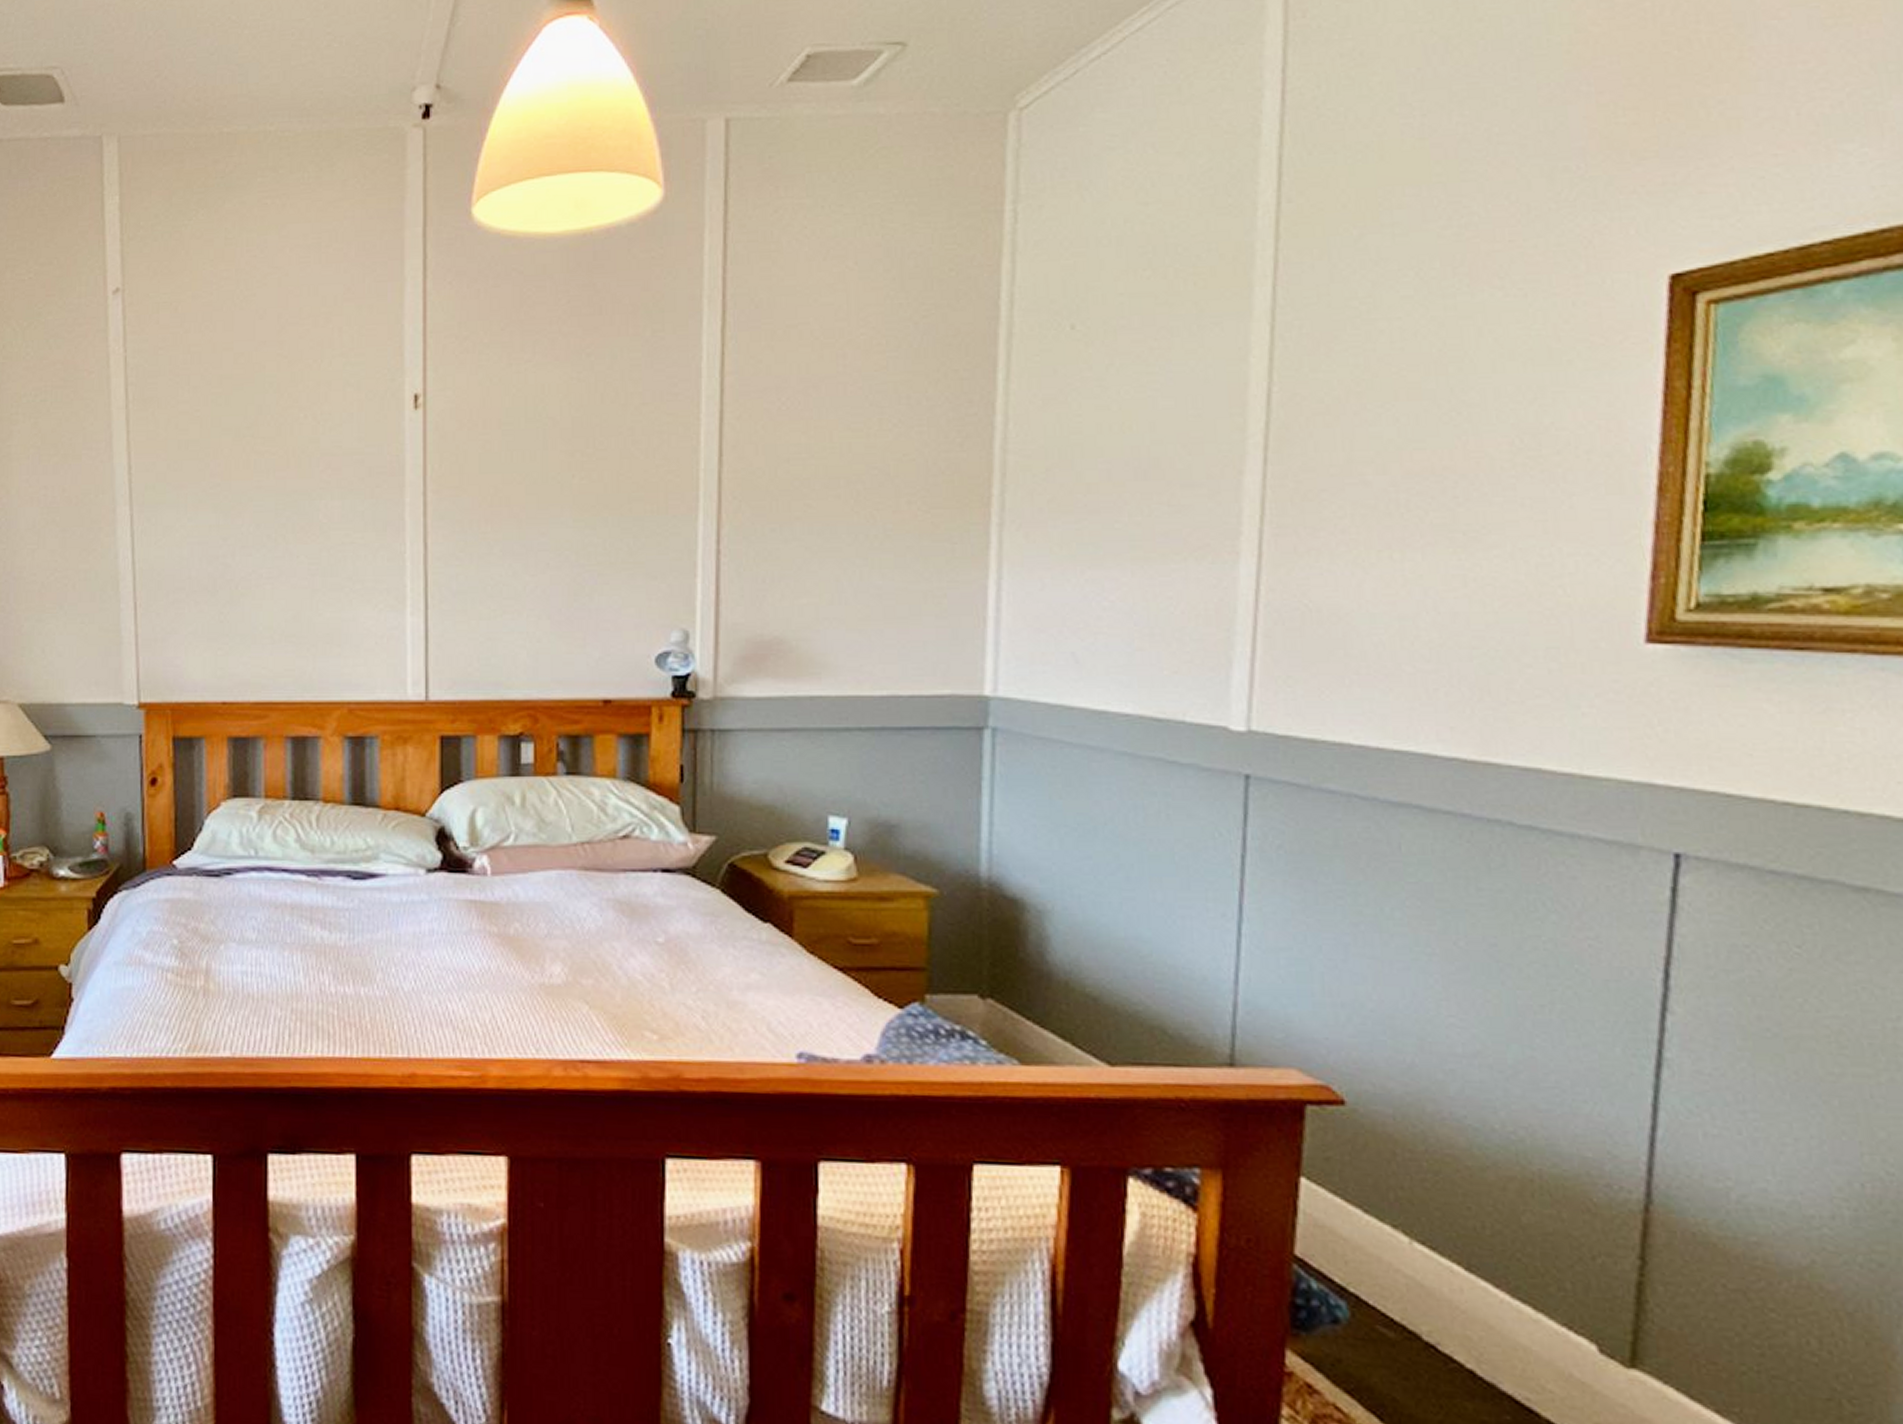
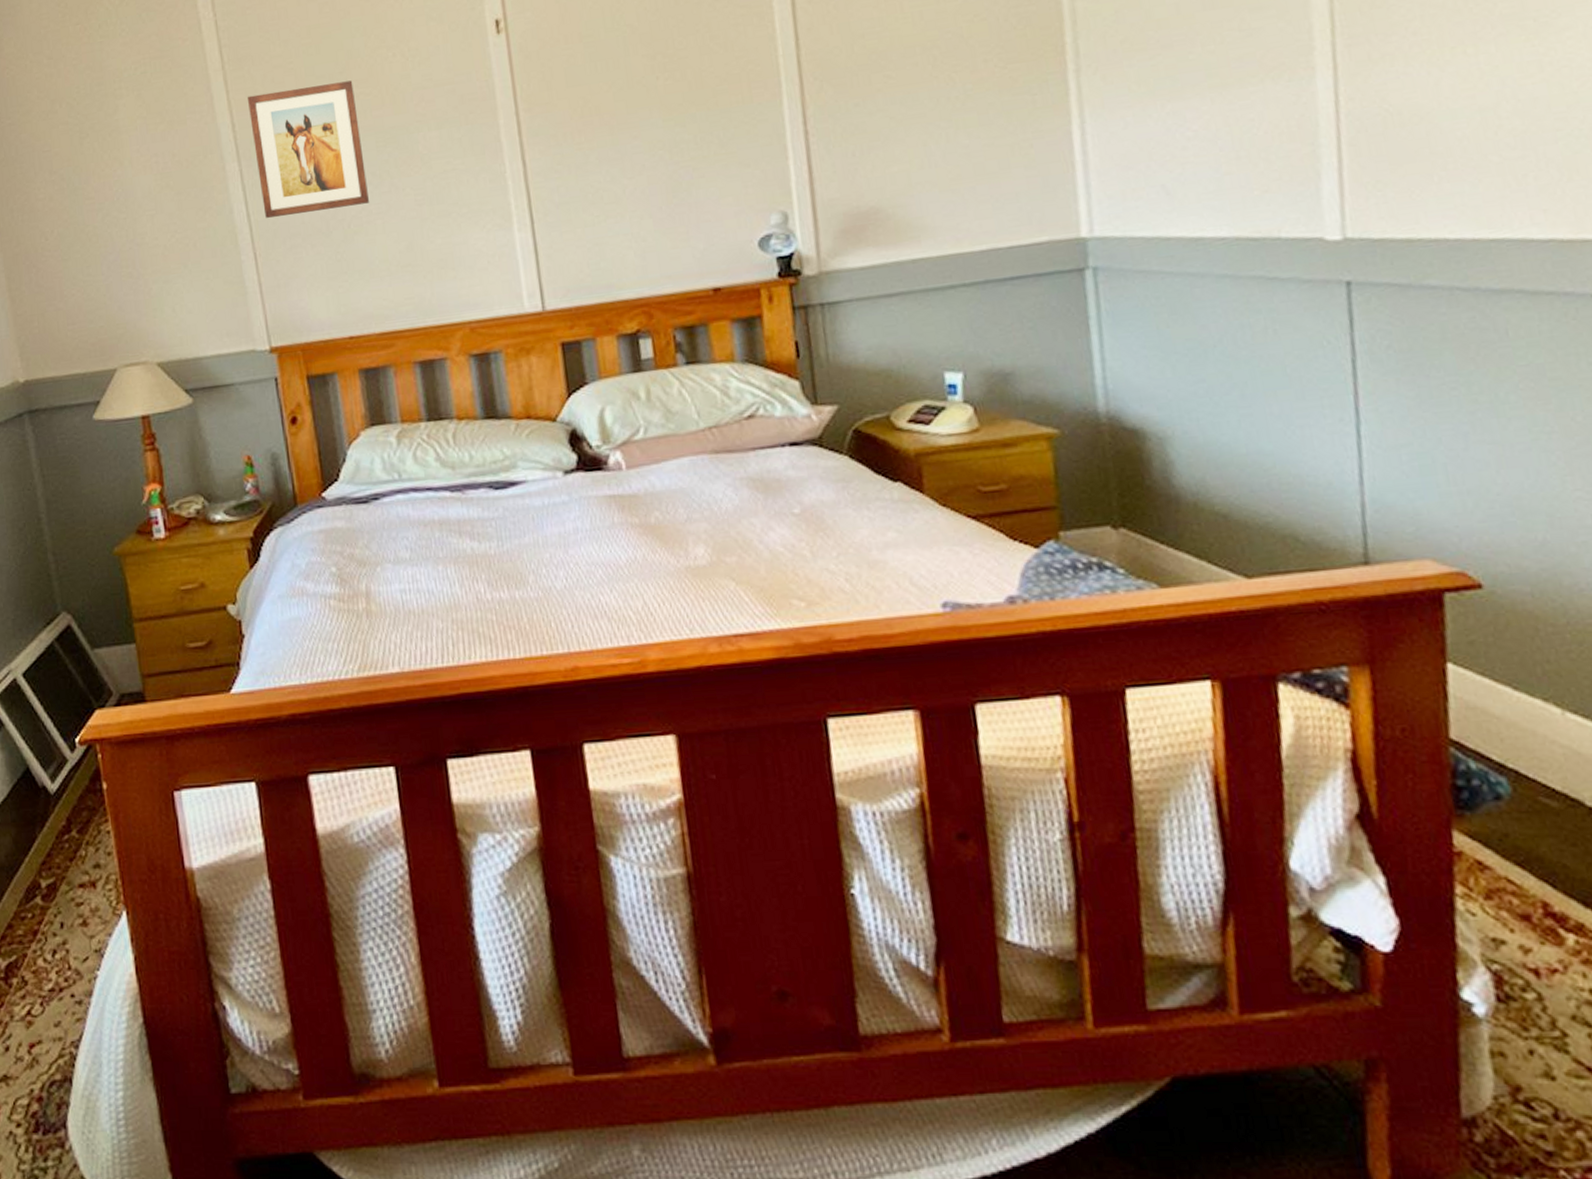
wall art: none [147,437,261,569] -> present [247,80,369,219]

